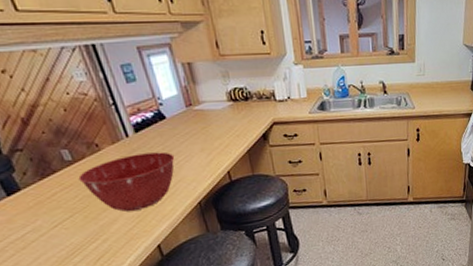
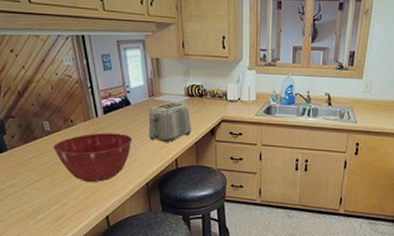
toaster: none [188,109,241,156] -> present [148,102,191,143]

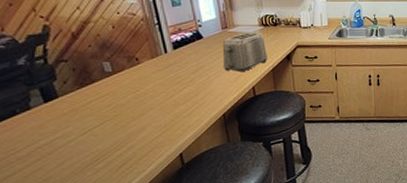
mixing bowl: present [53,133,133,182] -> none [115,67,207,121]

